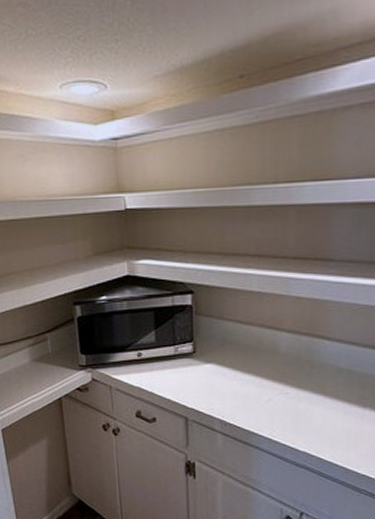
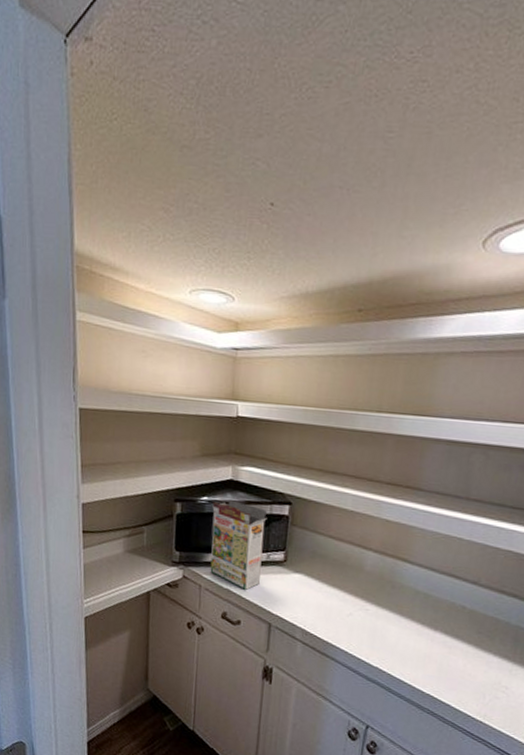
cereal box: none [112,296,170,386] -> present [210,500,267,590]

